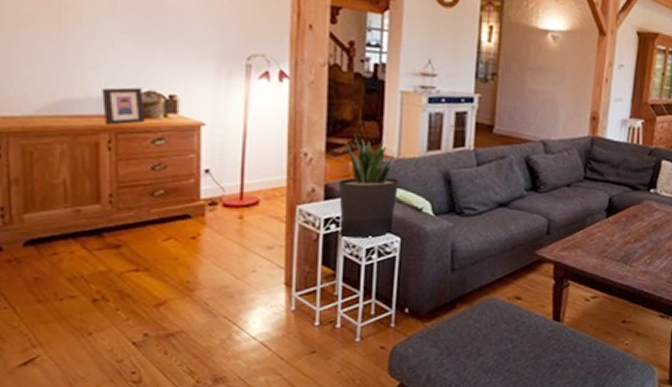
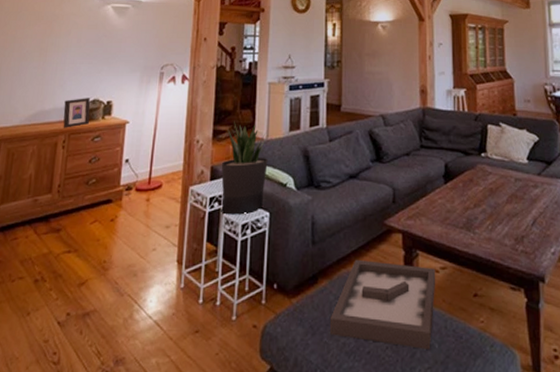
decorative tray: none [468,287,586,367] -> present [330,259,436,349]

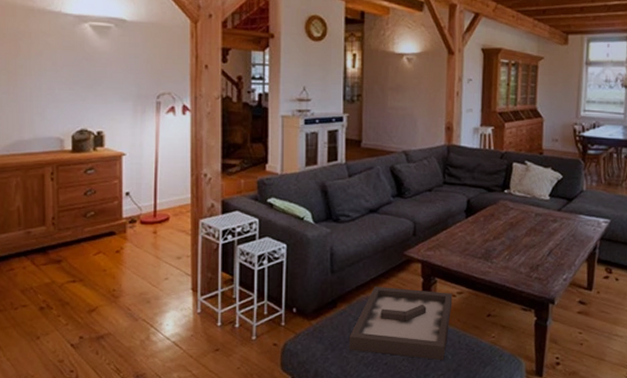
picture frame: present [63,98,91,128] -> none [46,127,80,160]
planter: present [221,121,268,215] -> none [233,155,283,246]

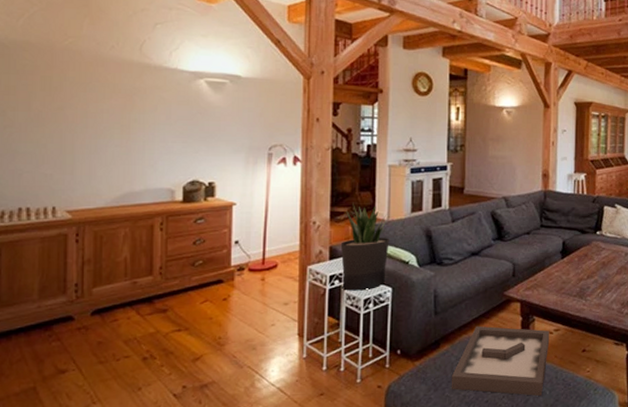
planter: none [233,155,283,246] -> present [340,203,389,291]

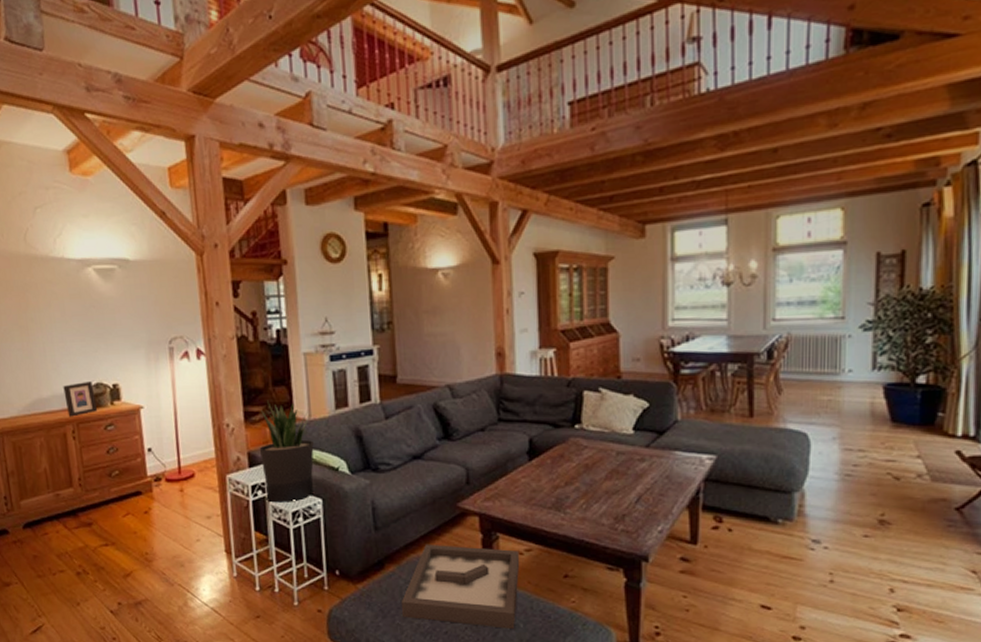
picture frame: none [157,179,190,210] -> present [63,381,98,417]

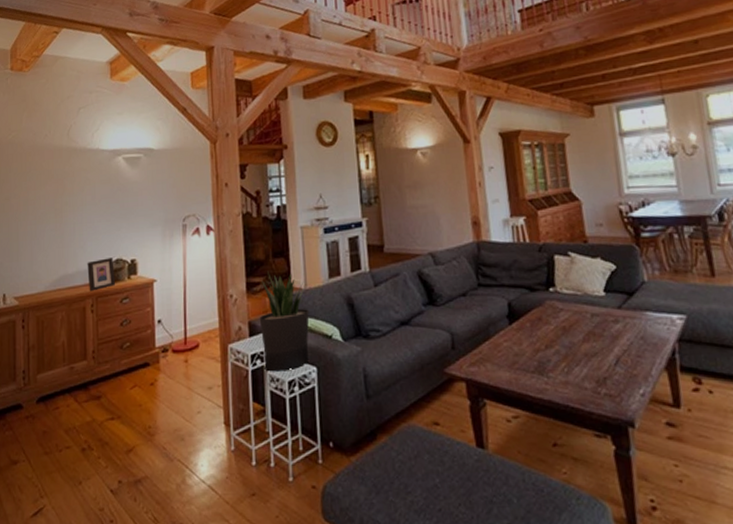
decorative tray: present [402,544,520,629] -> none [394,412,509,505]

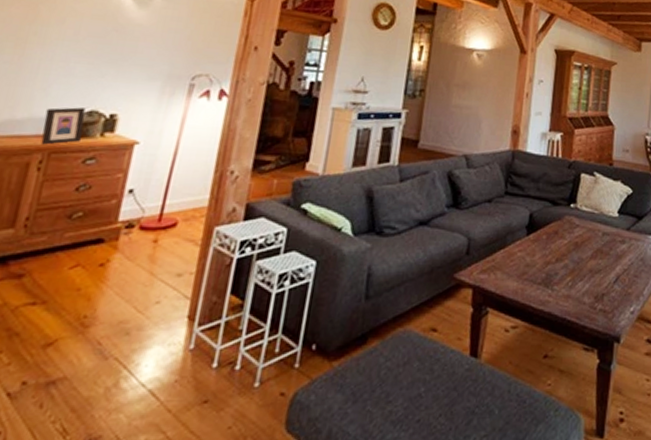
planter: present [259,272,310,372] -> none [254,151,324,263]

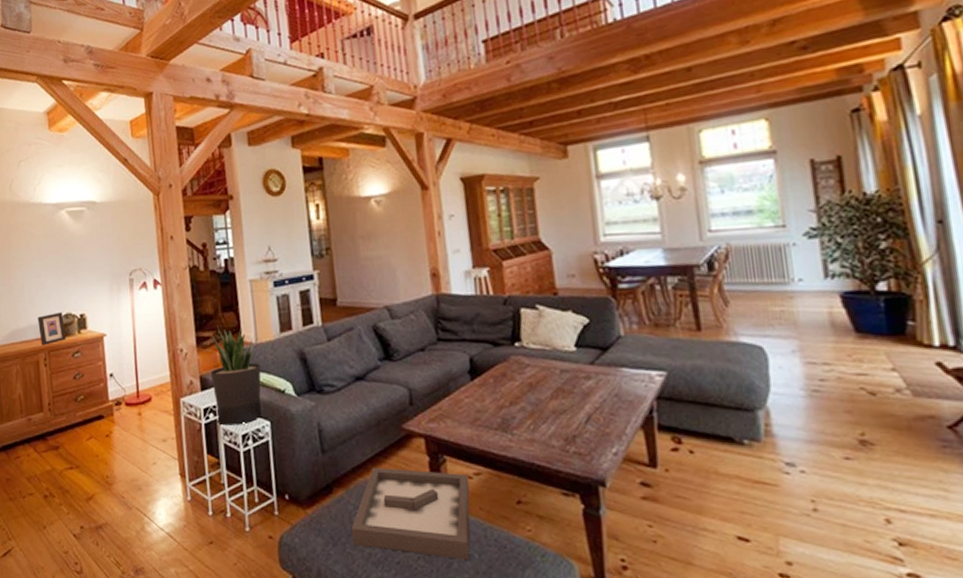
planter: none [254,151,324,263] -> present [210,326,262,426]
decorative tray: none [375,316,506,416] -> present [351,467,470,559]

